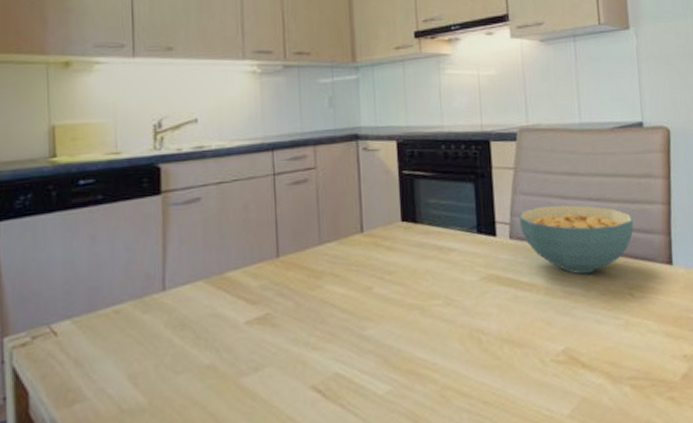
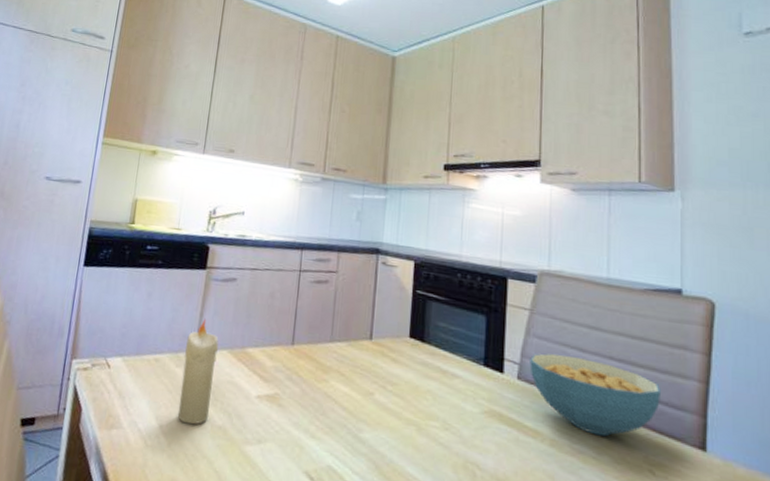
candle: none [150,250,192,374] -> present [177,318,219,425]

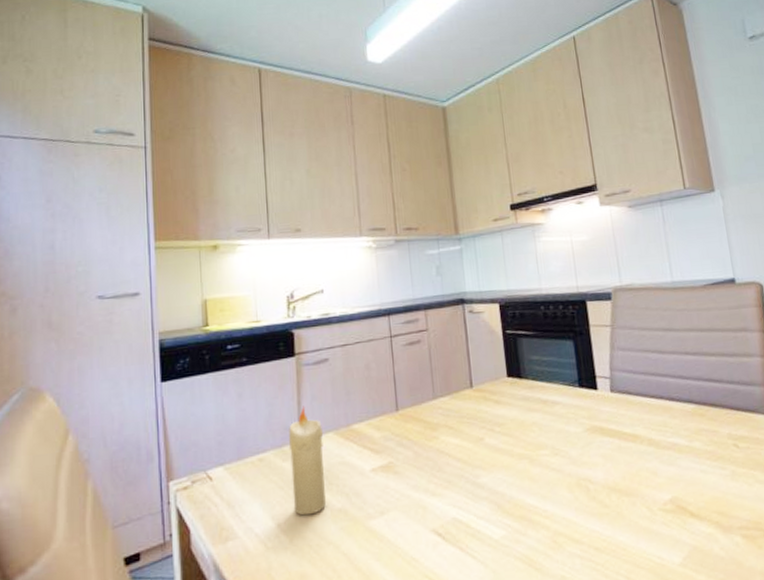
cereal bowl: present [530,353,660,437] -> none [618,359,733,426]

